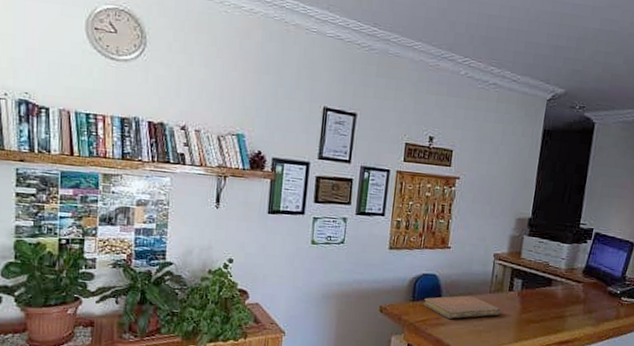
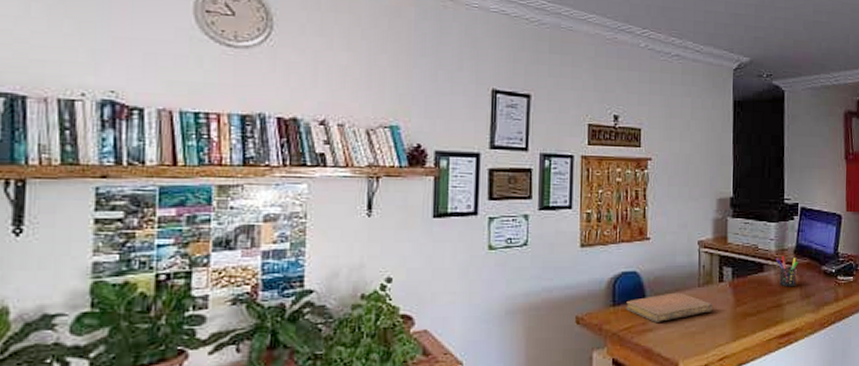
pen holder: none [564,273,585,303] -> present [775,255,798,287]

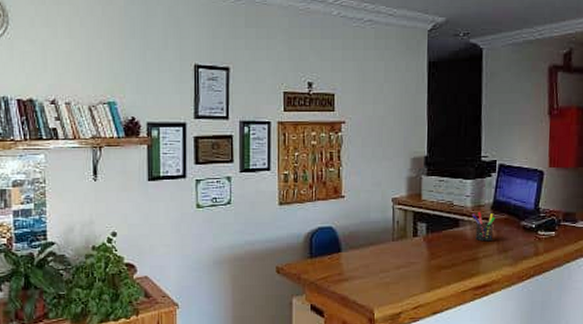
notebook: present [625,292,713,322] -> none [321,246,407,273]

